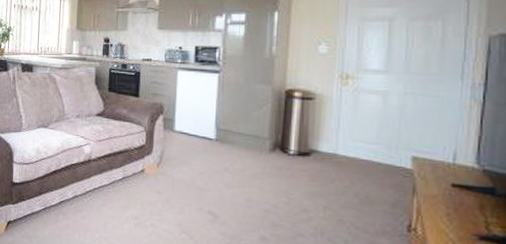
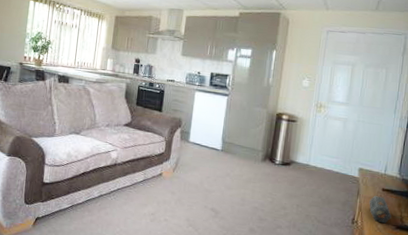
speaker: none [432,194,470,233] -> present [369,196,392,224]

